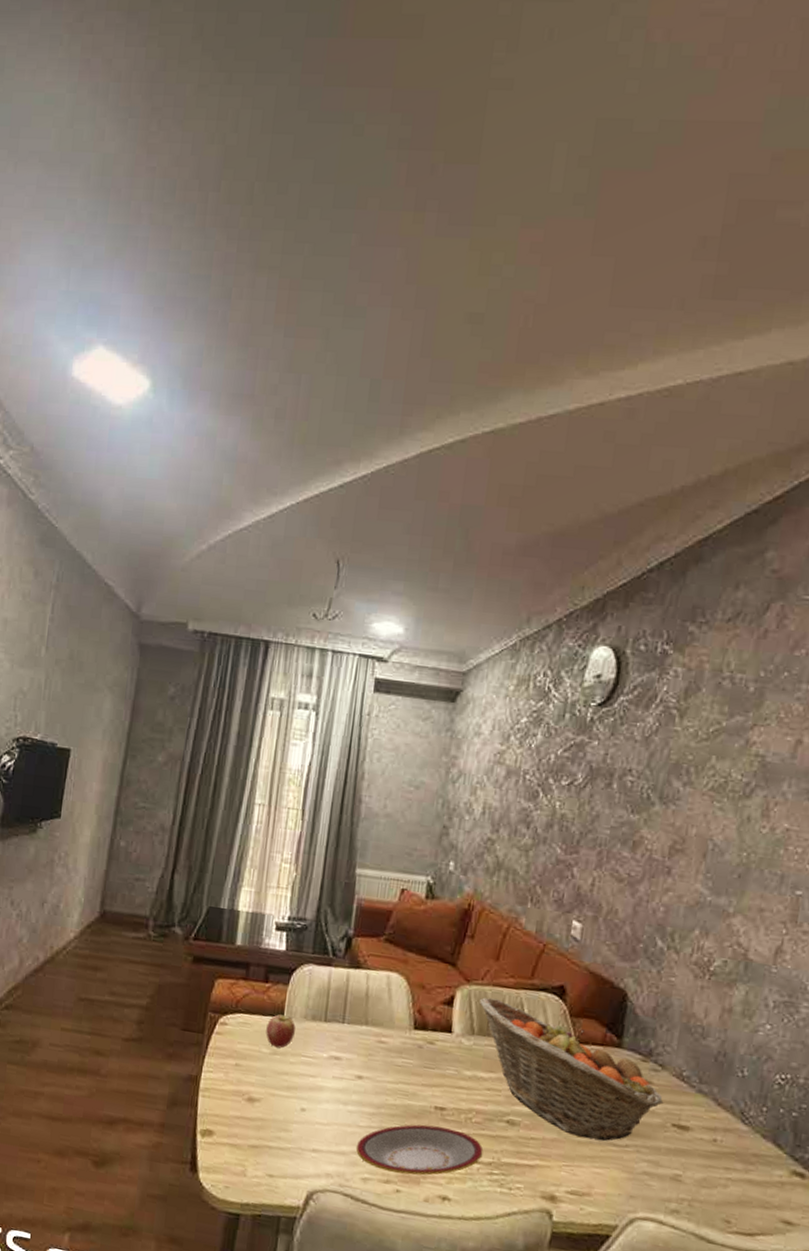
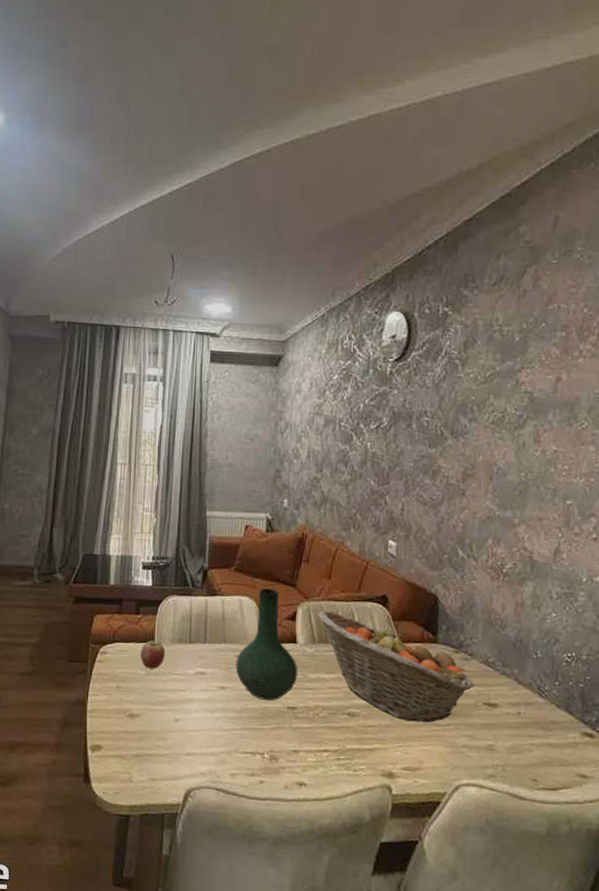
plate: present [356,1124,483,1176] -> none [223,723,330,767]
vase: none [377,964,452,1098] -> present [235,588,298,701]

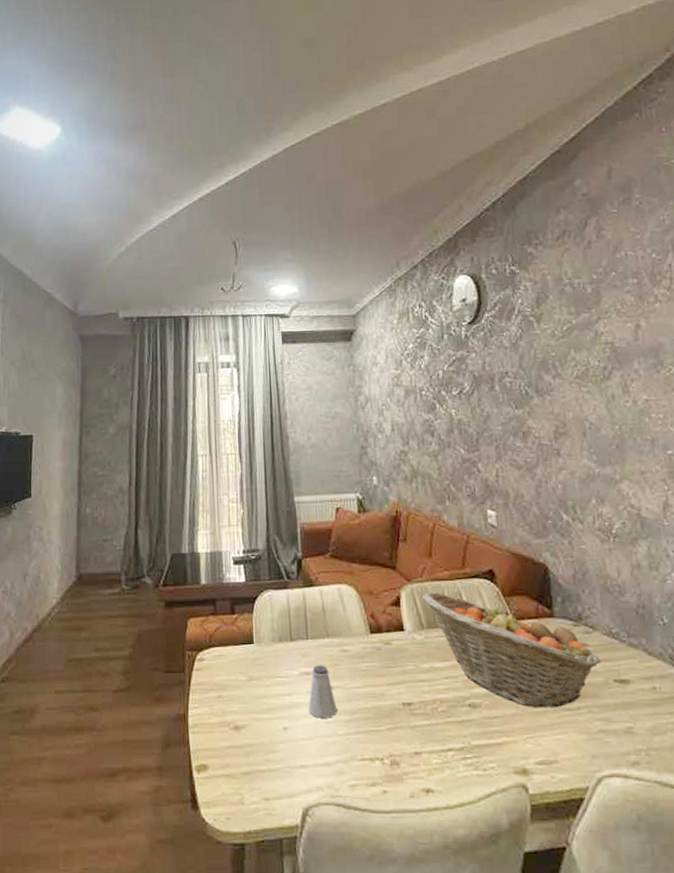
fruit: present [140,640,165,669] -> none [240,642,266,674]
saltshaker: none [200,667,227,715] -> present [308,665,338,718]
vase: present [235,588,298,701] -> none [342,573,410,698]

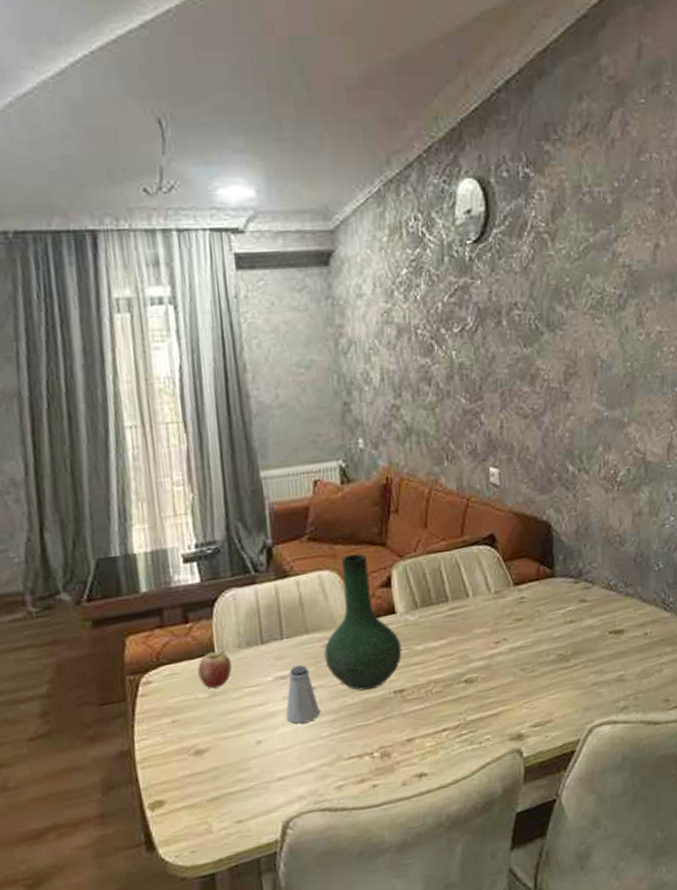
fruit: none [240,642,266,674] -> present [198,651,232,689]
vase: none [342,573,410,698] -> present [324,553,402,691]
fruit basket: present [423,592,602,708] -> none [417,566,599,673]

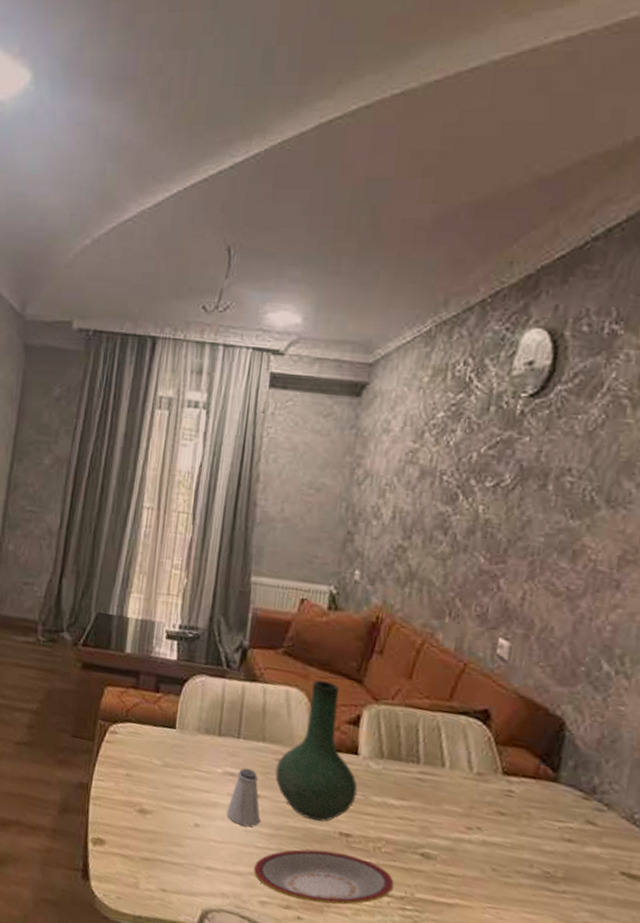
fruit: present [198,651,232,689] -> none [157,725,188,761]
plate: none [323,706,449,772] -> present [253,849,395,905]

